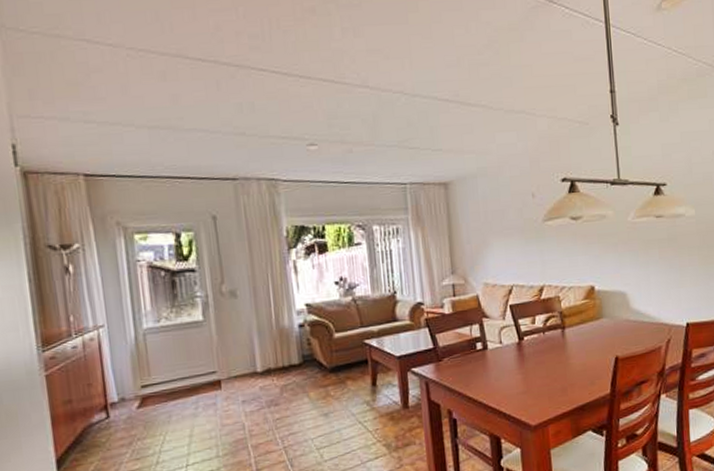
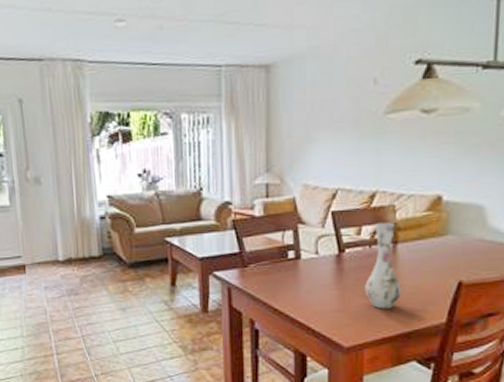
vase: none [543,311,573,387] -> present [365,223,402,309]

